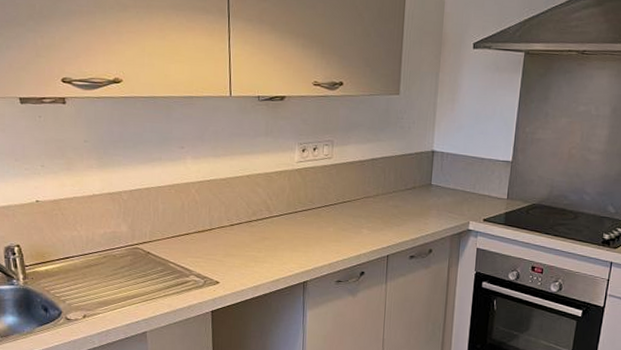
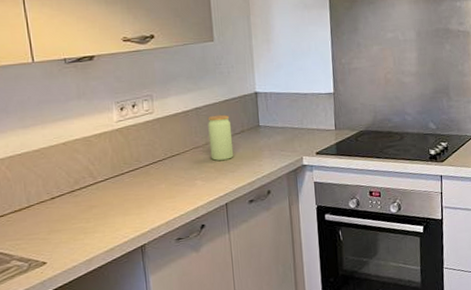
jar: none [379,168,404,213] -> present [207,114,234,161]

